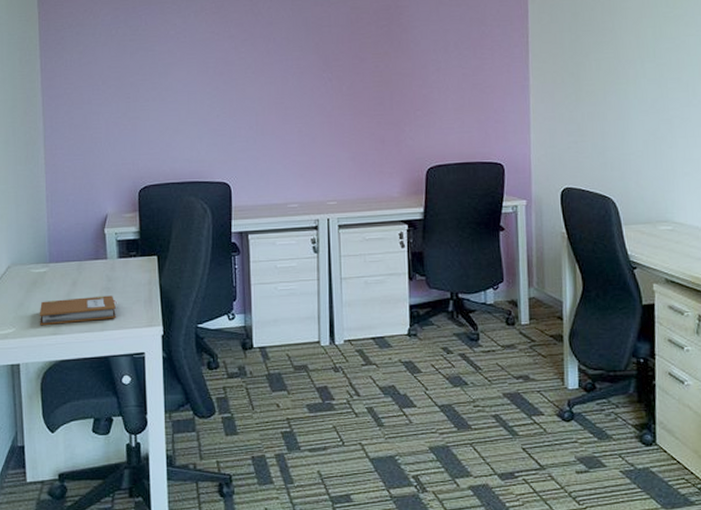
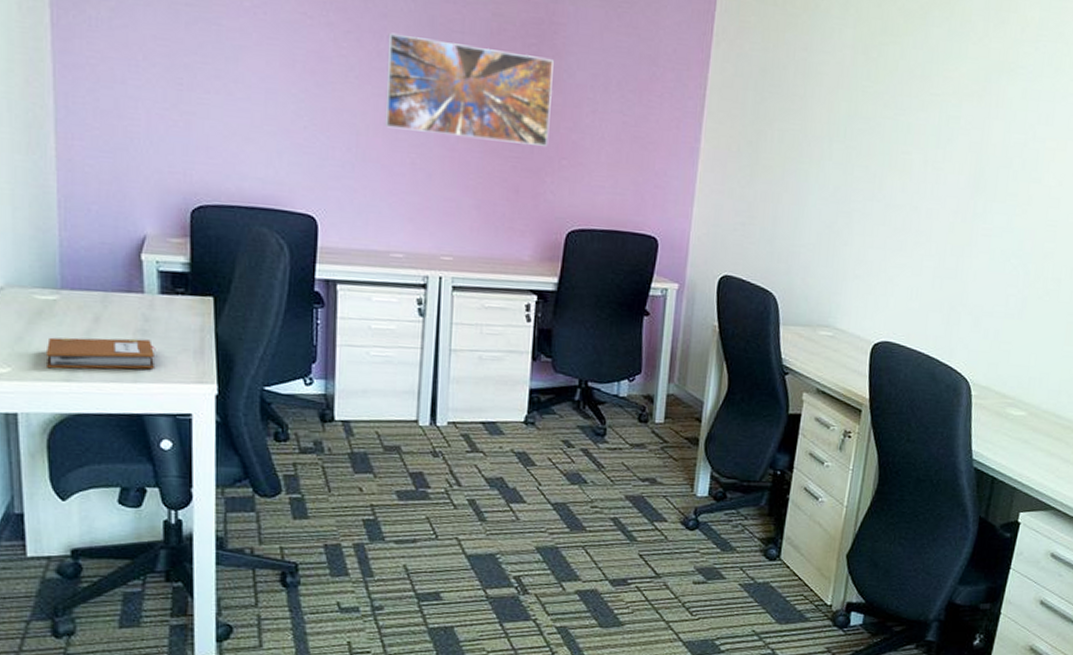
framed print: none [274,34,404,107] -> present [384,32,554,146]

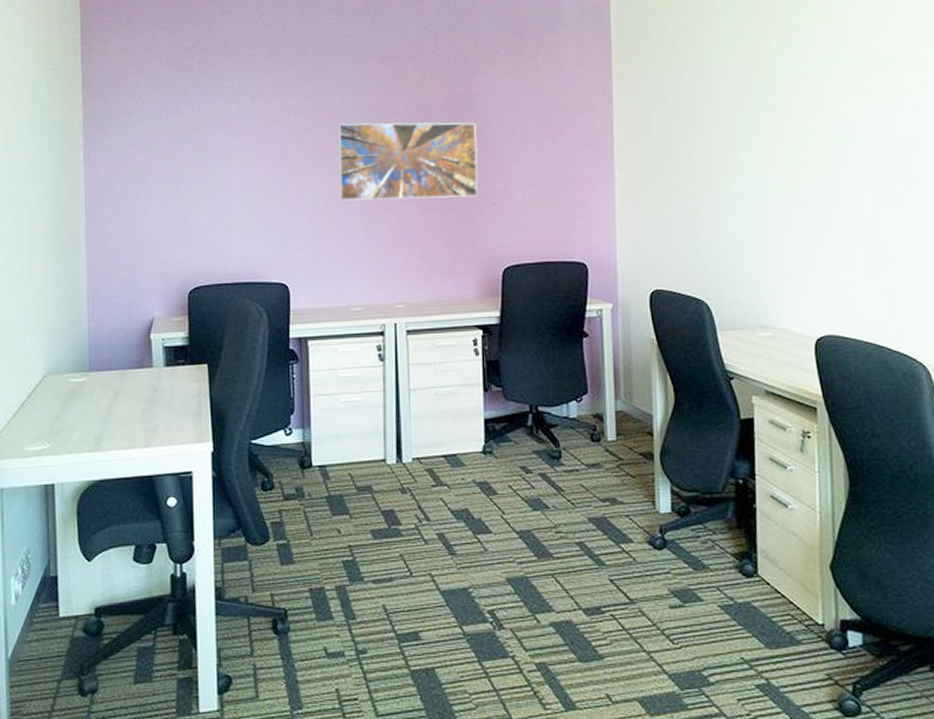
notebook: present [45,337,156,370] -> none [76,408,163,442]

